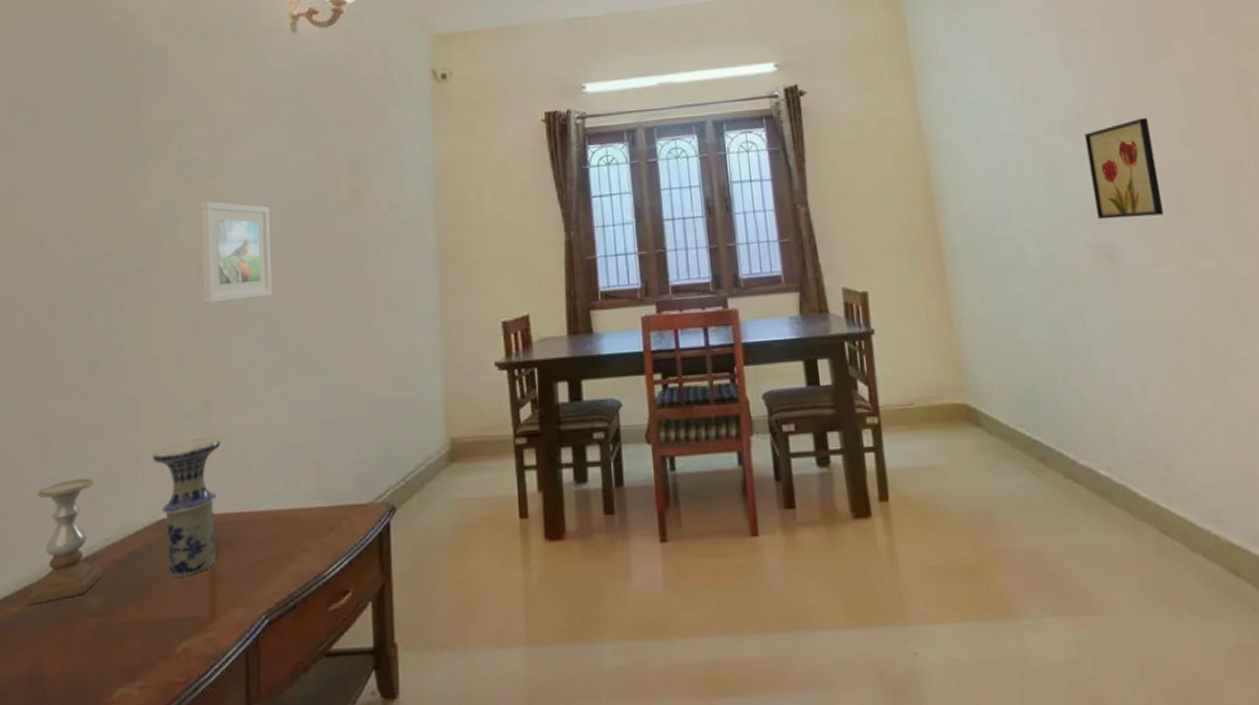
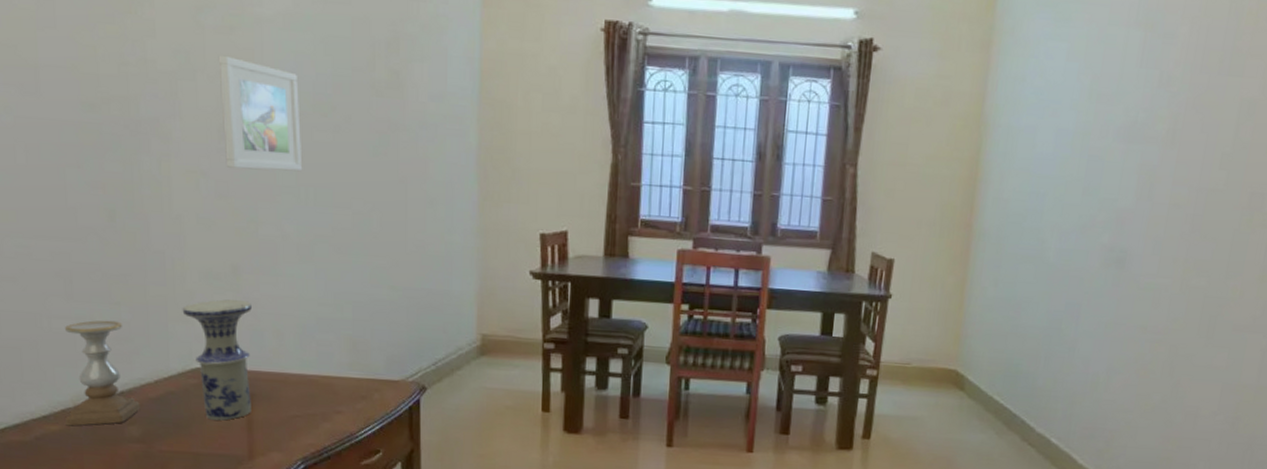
wall art: present [1084,117,1163,220] -> none [1120,134,1198,231]

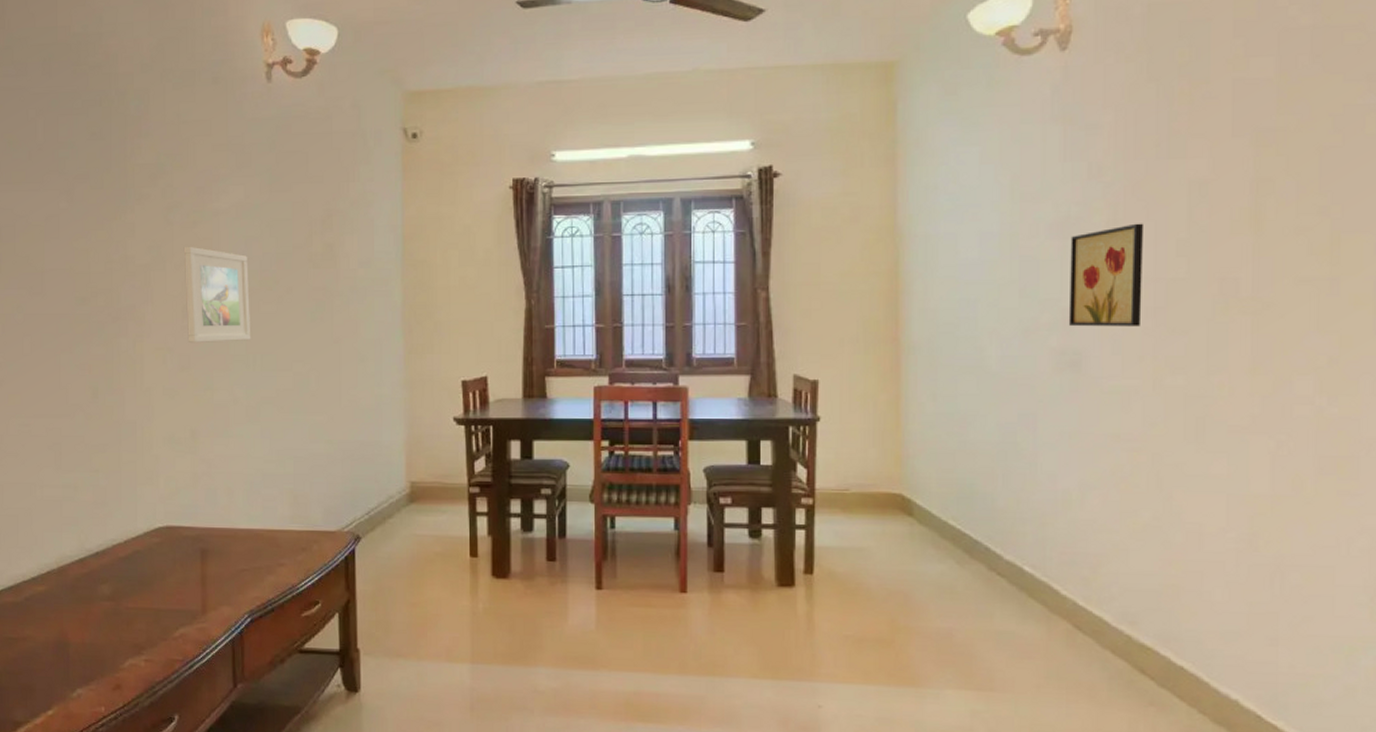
candle holder: present [65,320,141,427] -> none [50,486,112,587]
vase: present [182,299,252,421] -> none [149,462,207,577]
wall art: none [1120,134,1198,231] -> present [1068,223,1145,327]

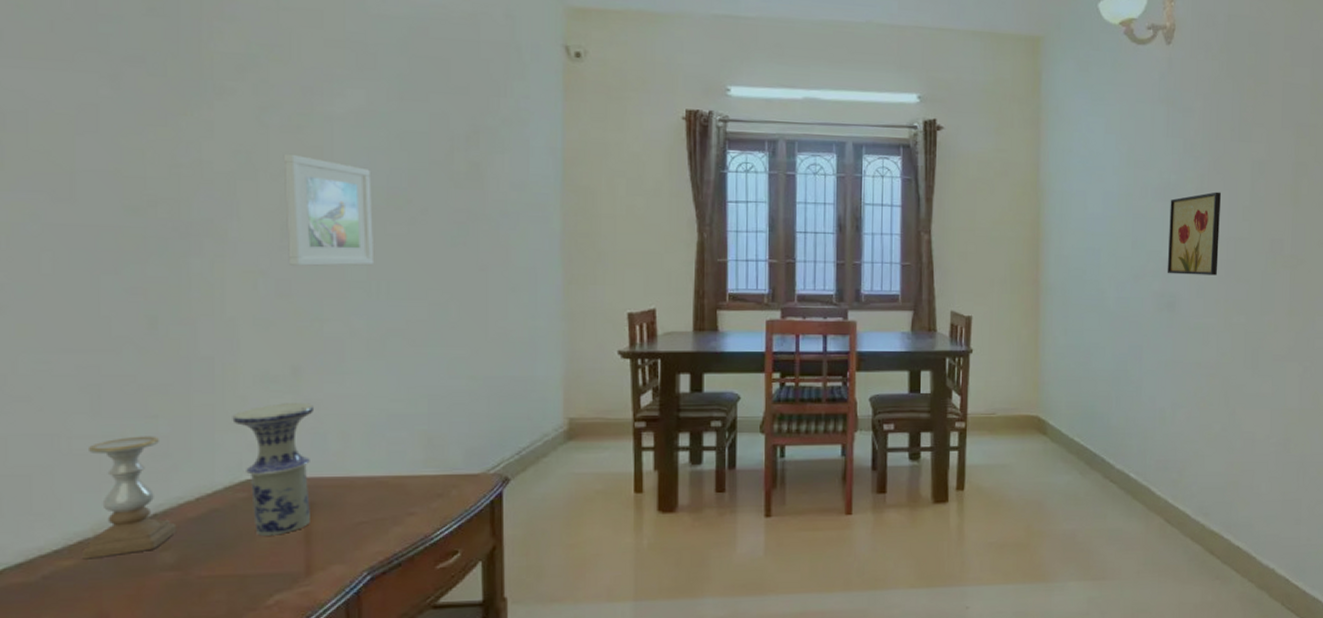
candle holder: none [50,486,112,587] -> present [82,436,177,559]
vase: none [149,462,207,577] -> present [232,403,313,536]

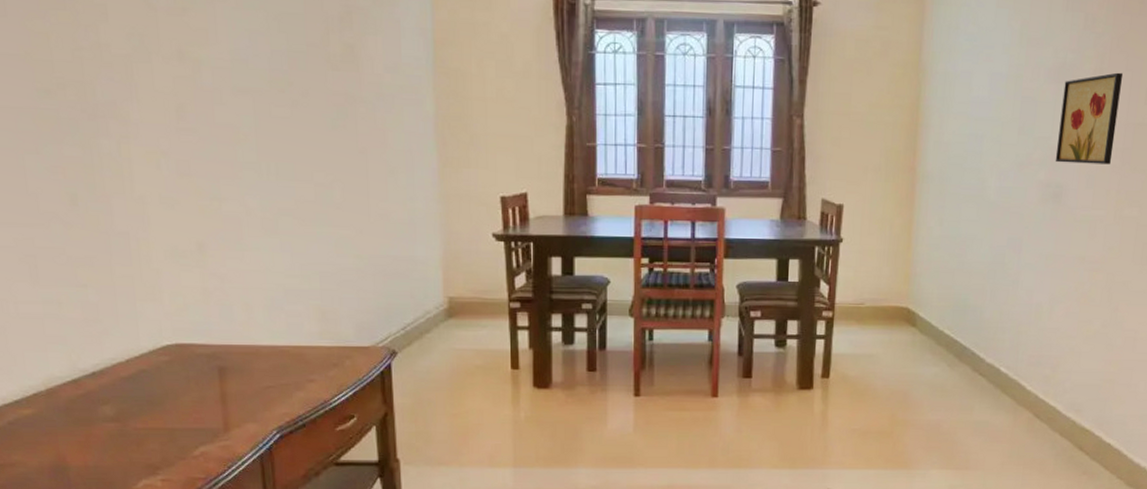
candle holder: present [82,436,177,559] -> none [32,303,113,409]
vase: present [232,403,313,536] -> none [149,276,224,395]
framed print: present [283,153,375,266] -> none [172,36,263,148]

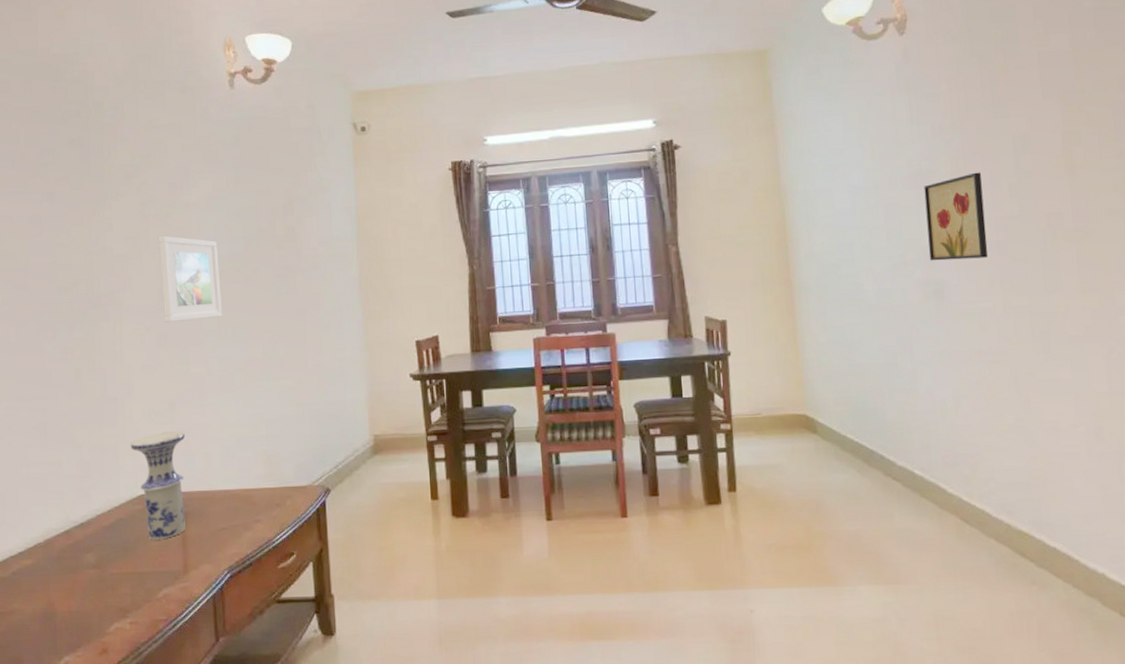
vase: none [149,276,224,395] -> present [130,431,185,540]
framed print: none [172,36,263,148] -> present [158,235,223,322]

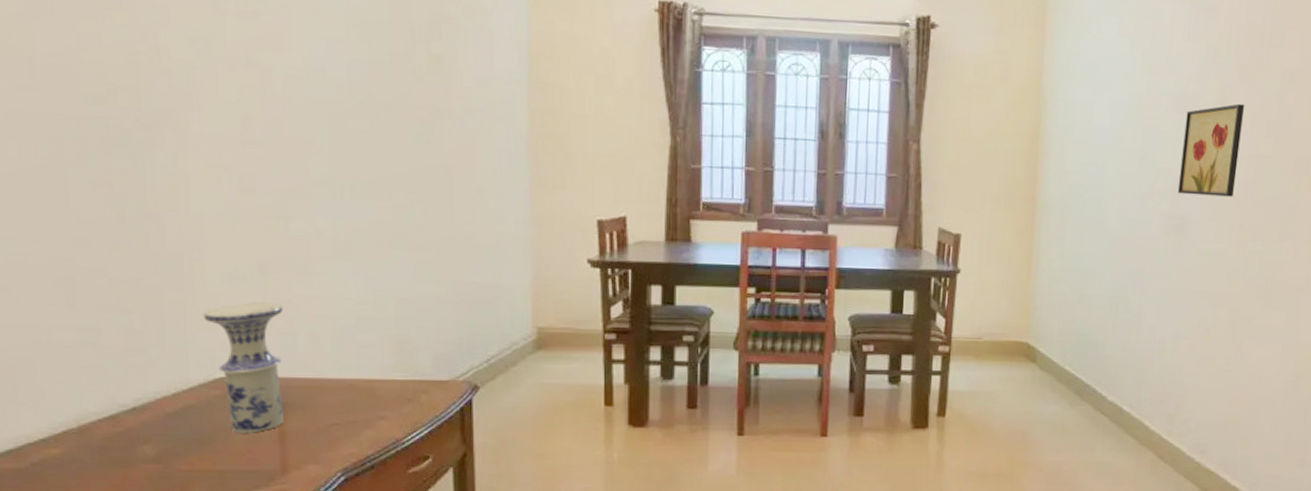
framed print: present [158,235,223,322] -> none [240,42,338,163]

